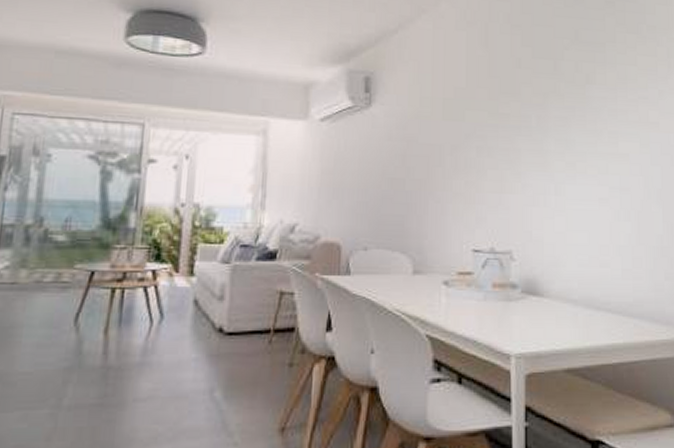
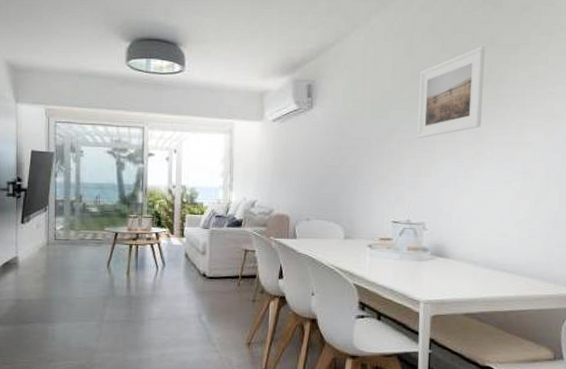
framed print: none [499,42,570,146] -> present [417,46,485,138]

